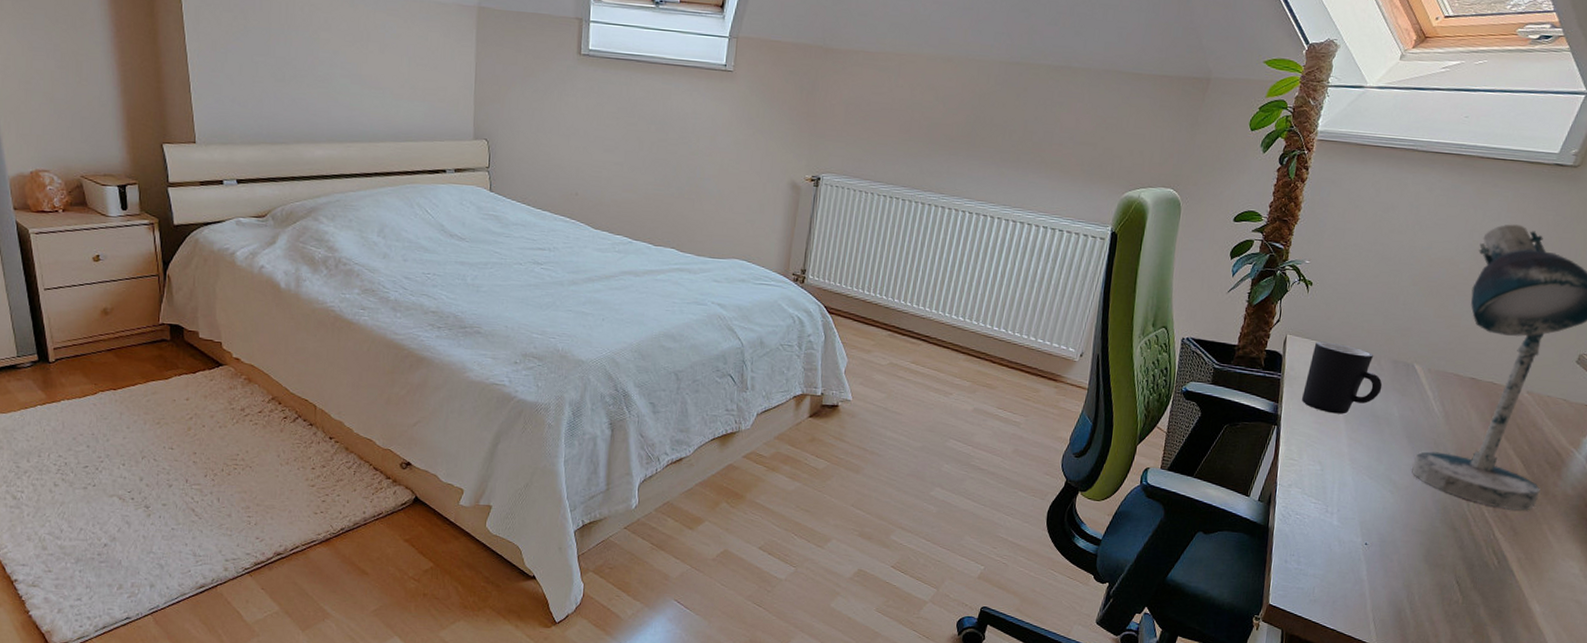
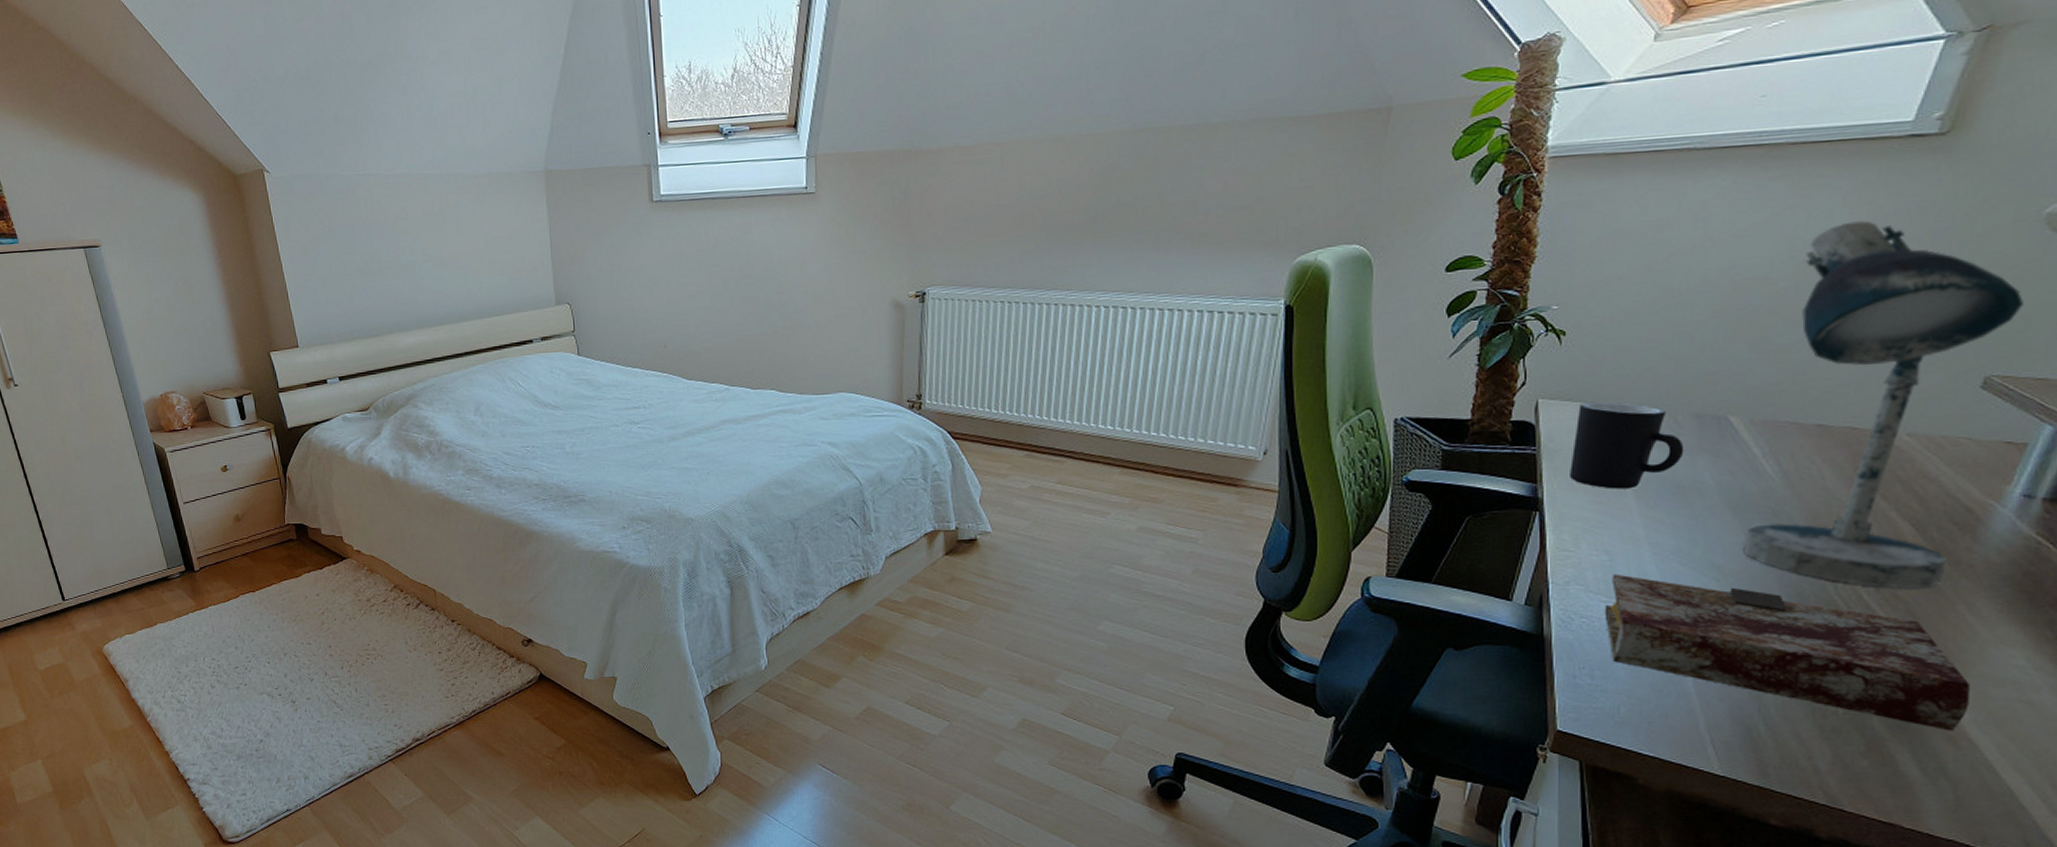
book: none [1313,481,1544,621] -> present [1604,574,1970,731]

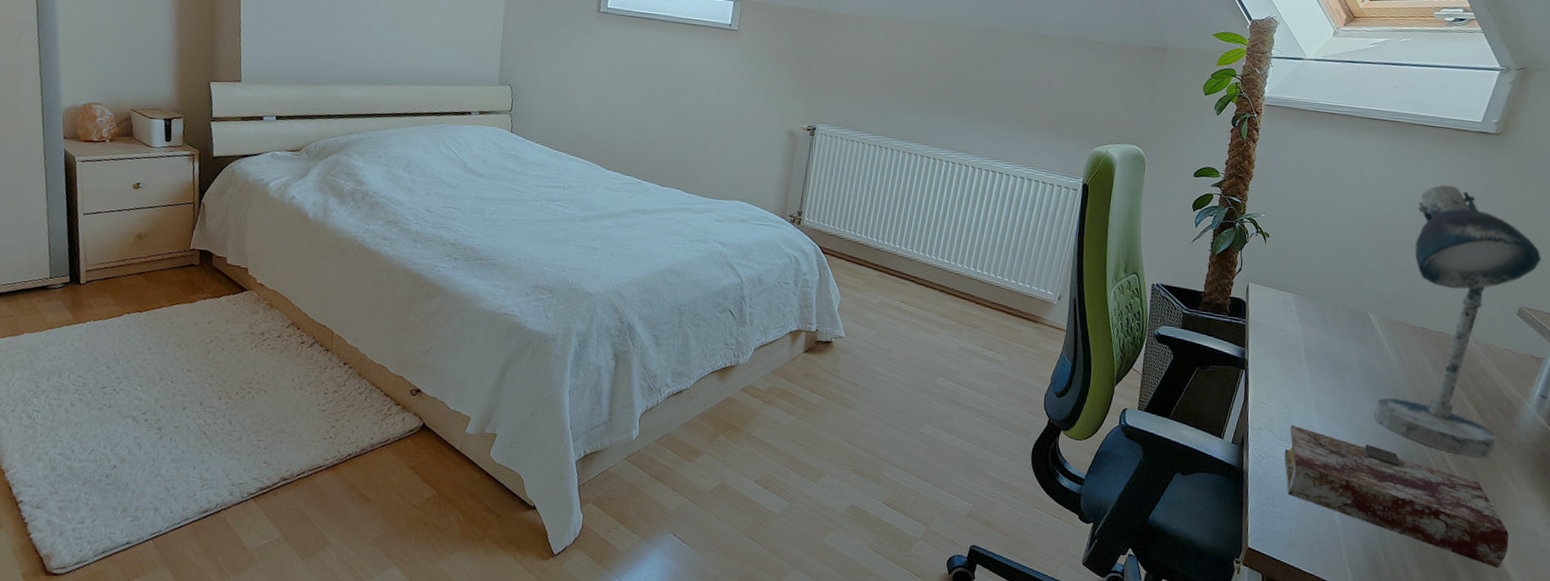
mug: present [1570,401,1684,489] -> none [1267,290,1341,360]

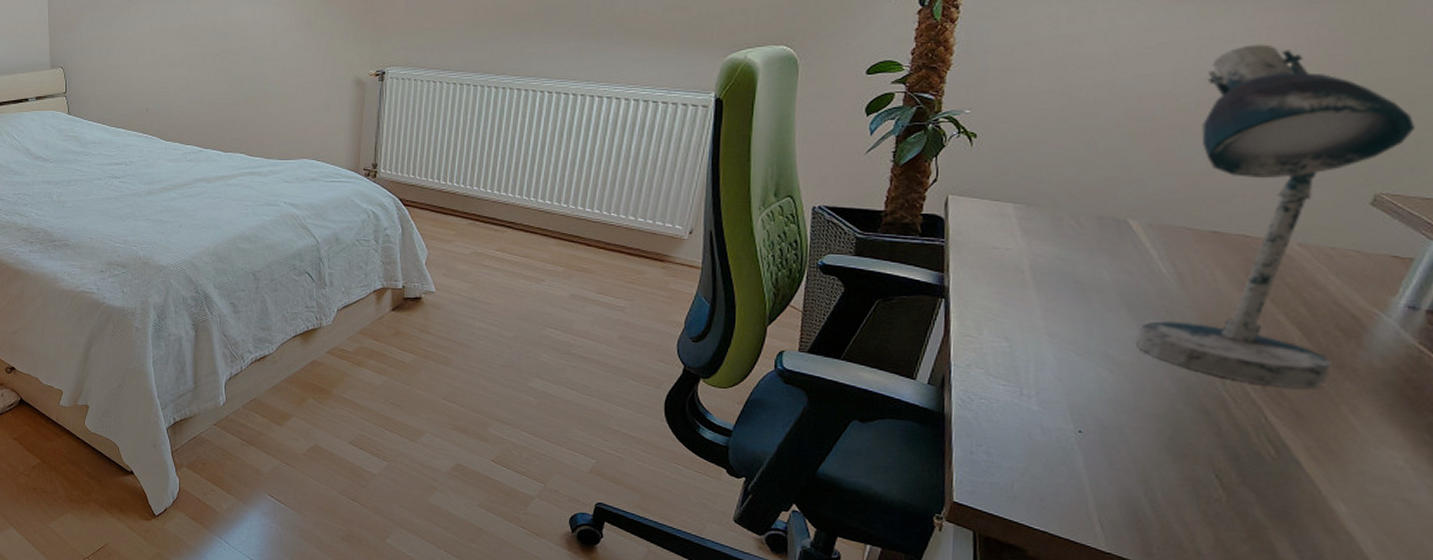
book: present [1284,425,1509,569] -> none [1002,360,1349,524]

